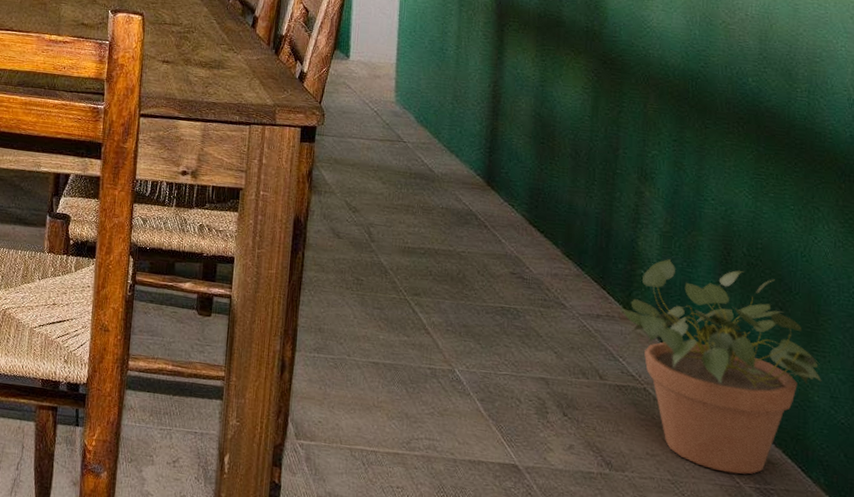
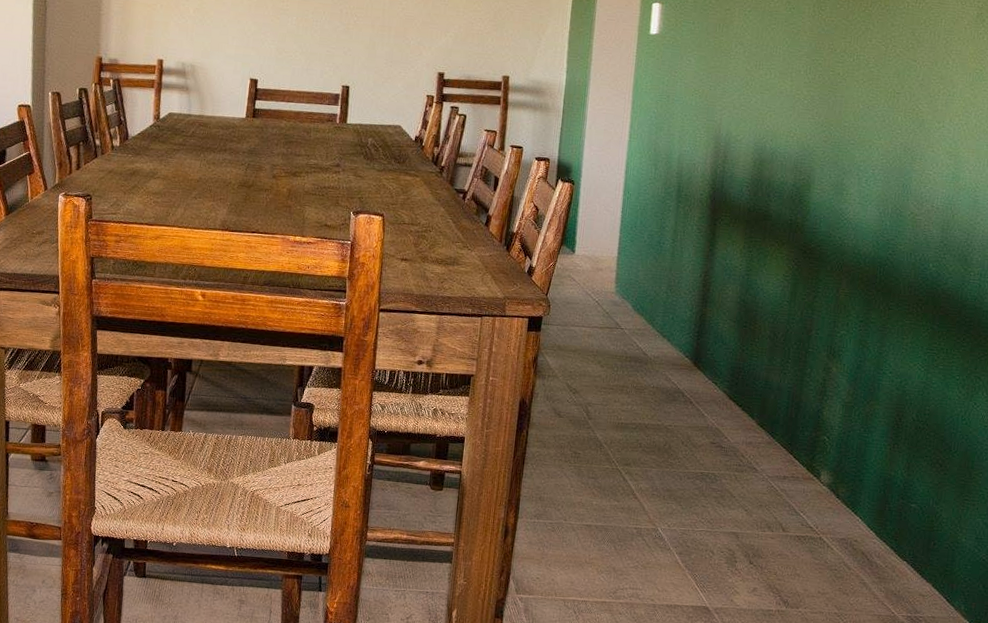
potted plant: present [622,258,822,475] -> none [805,425,970,606]

